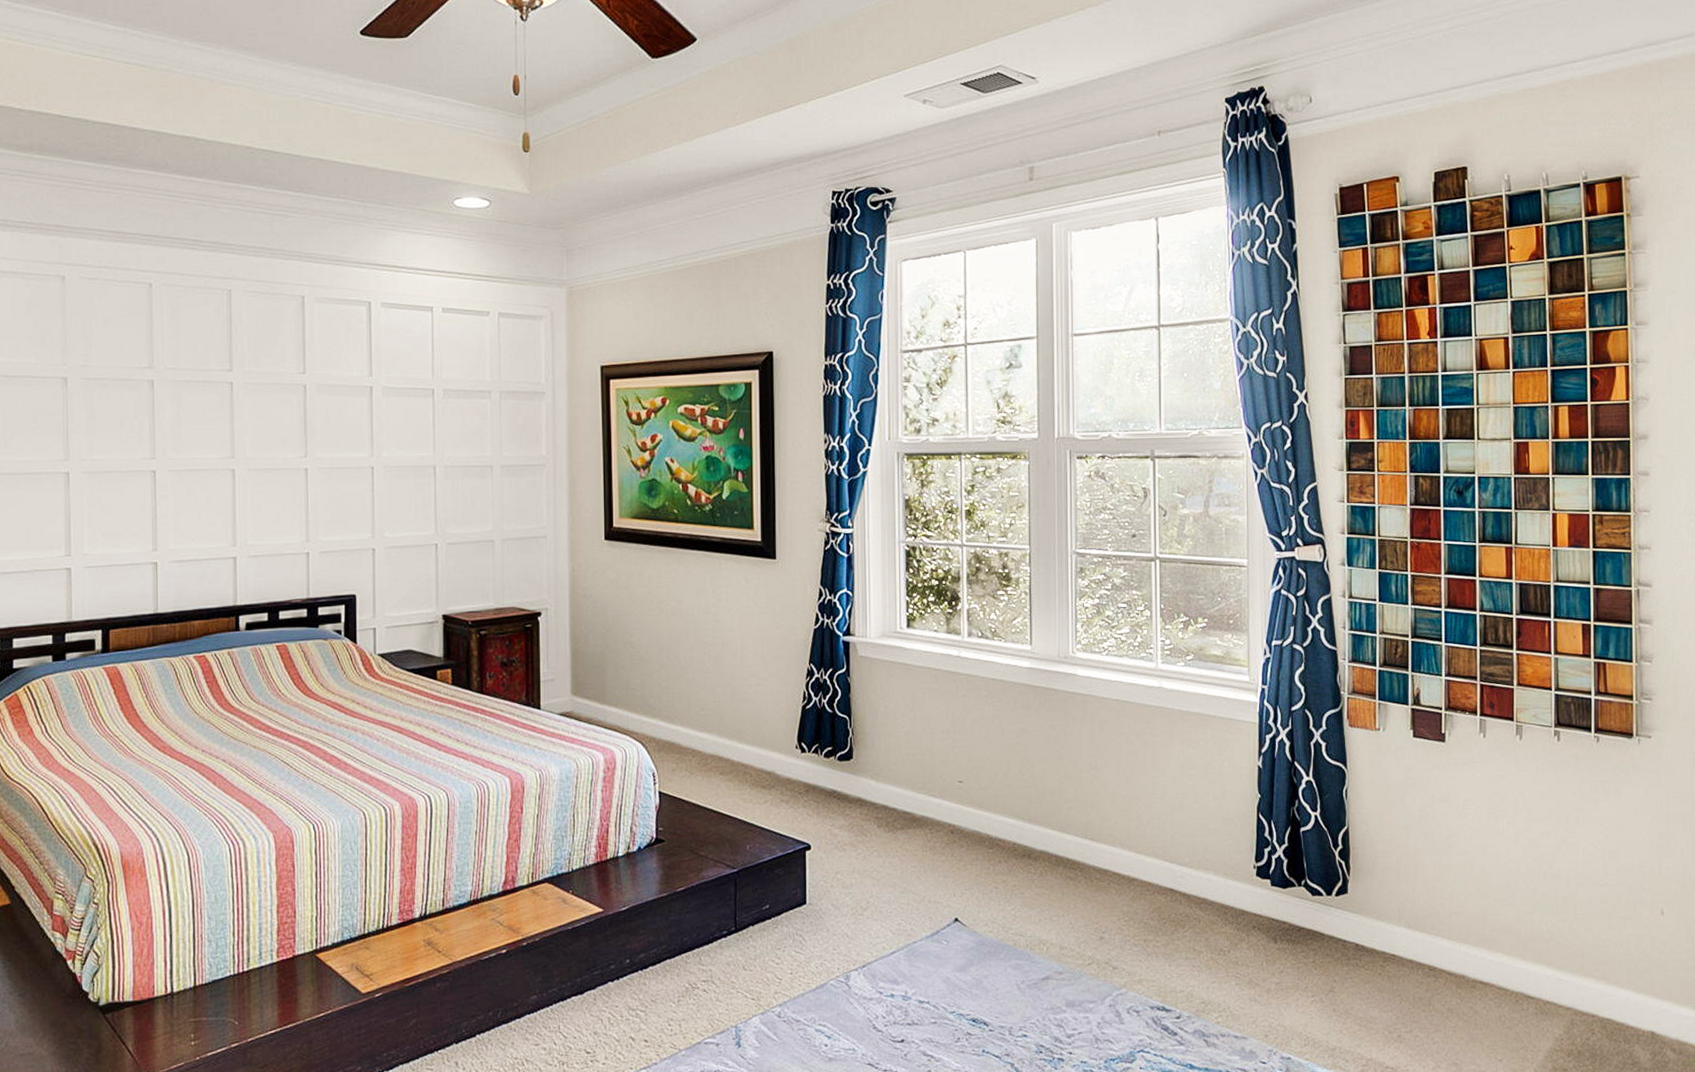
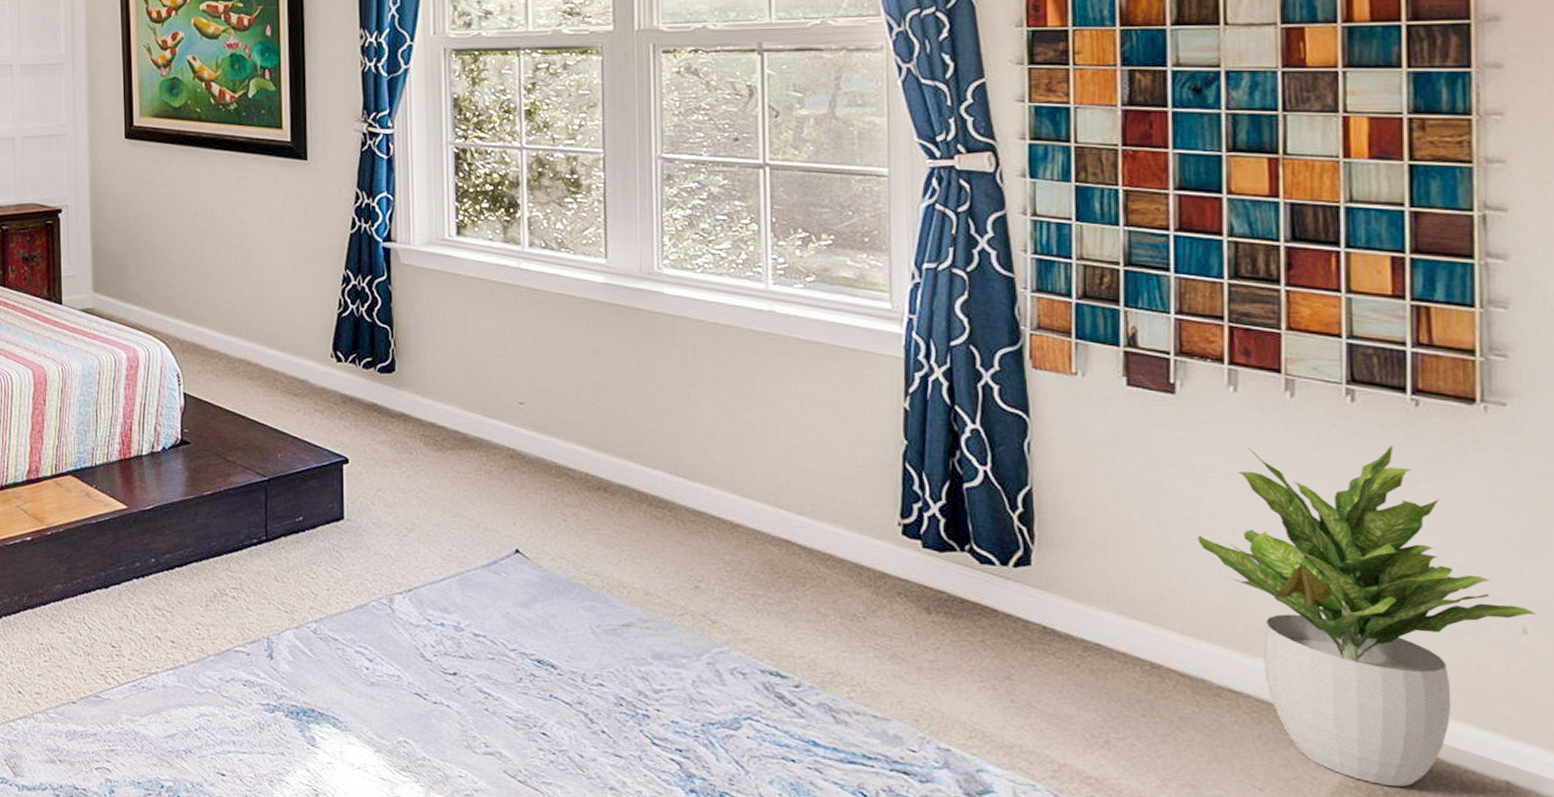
potted plant: none [1460,774,1669,1046] -> present [1198,446,1537,787]

